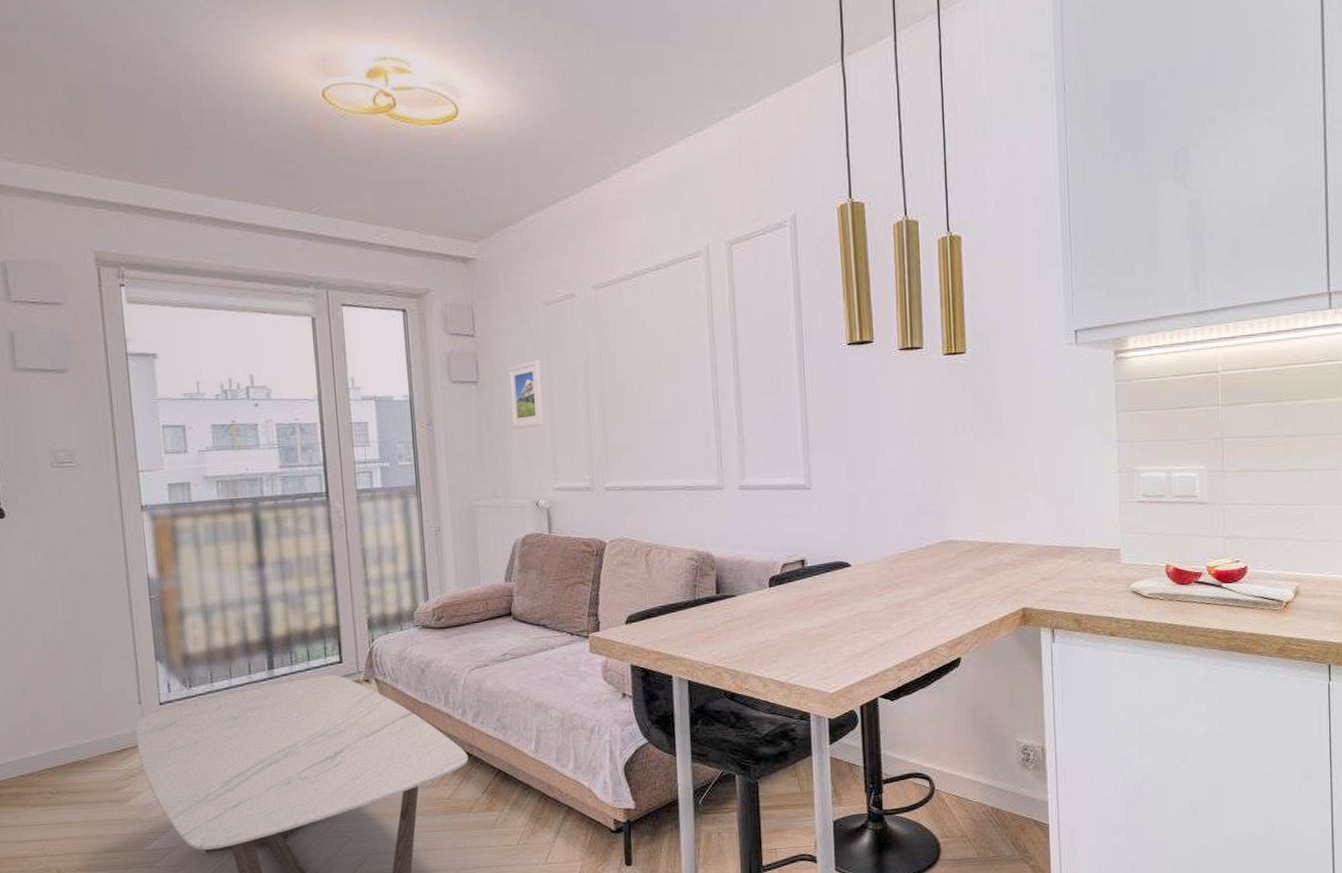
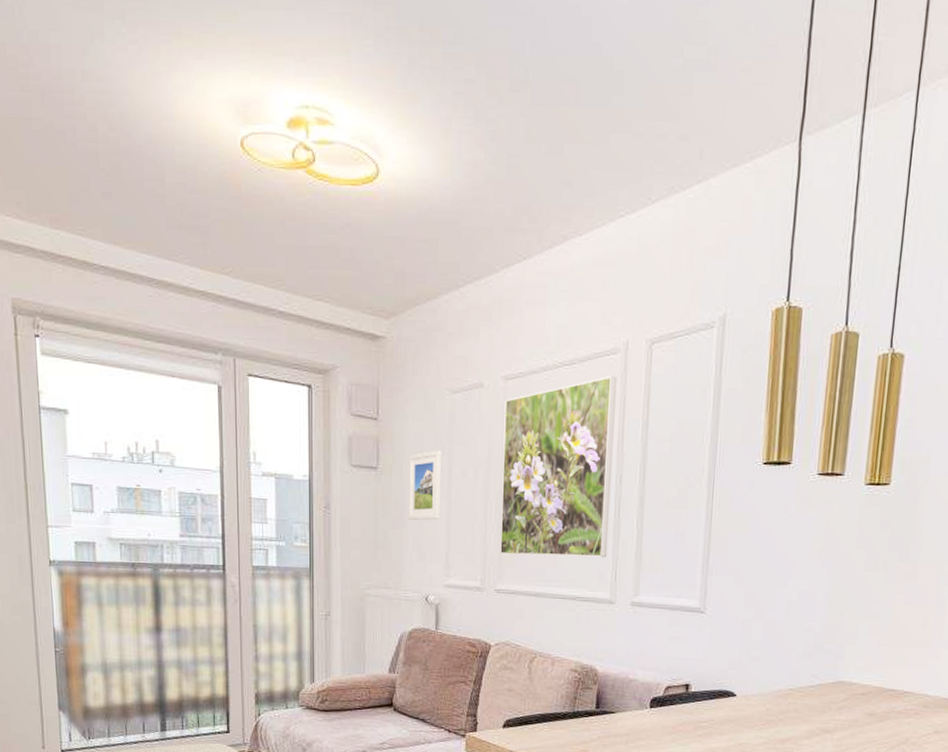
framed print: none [597,276,711,453] -> present [500,375,617,557]

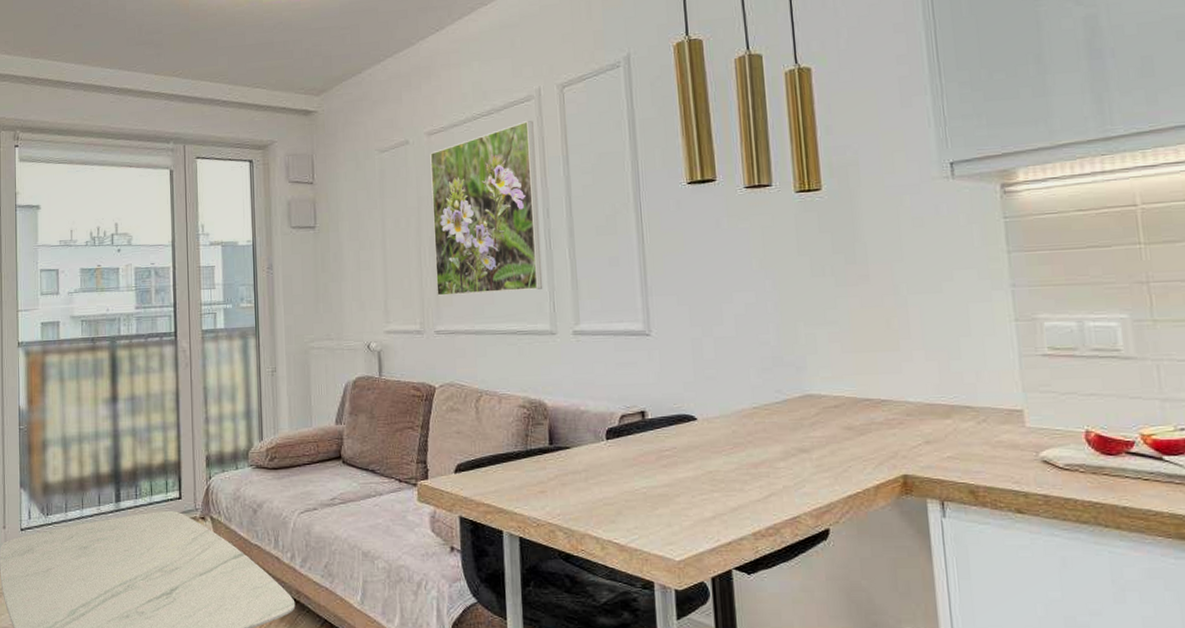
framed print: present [407,450,442,521] -> none [343,205,378,273]

